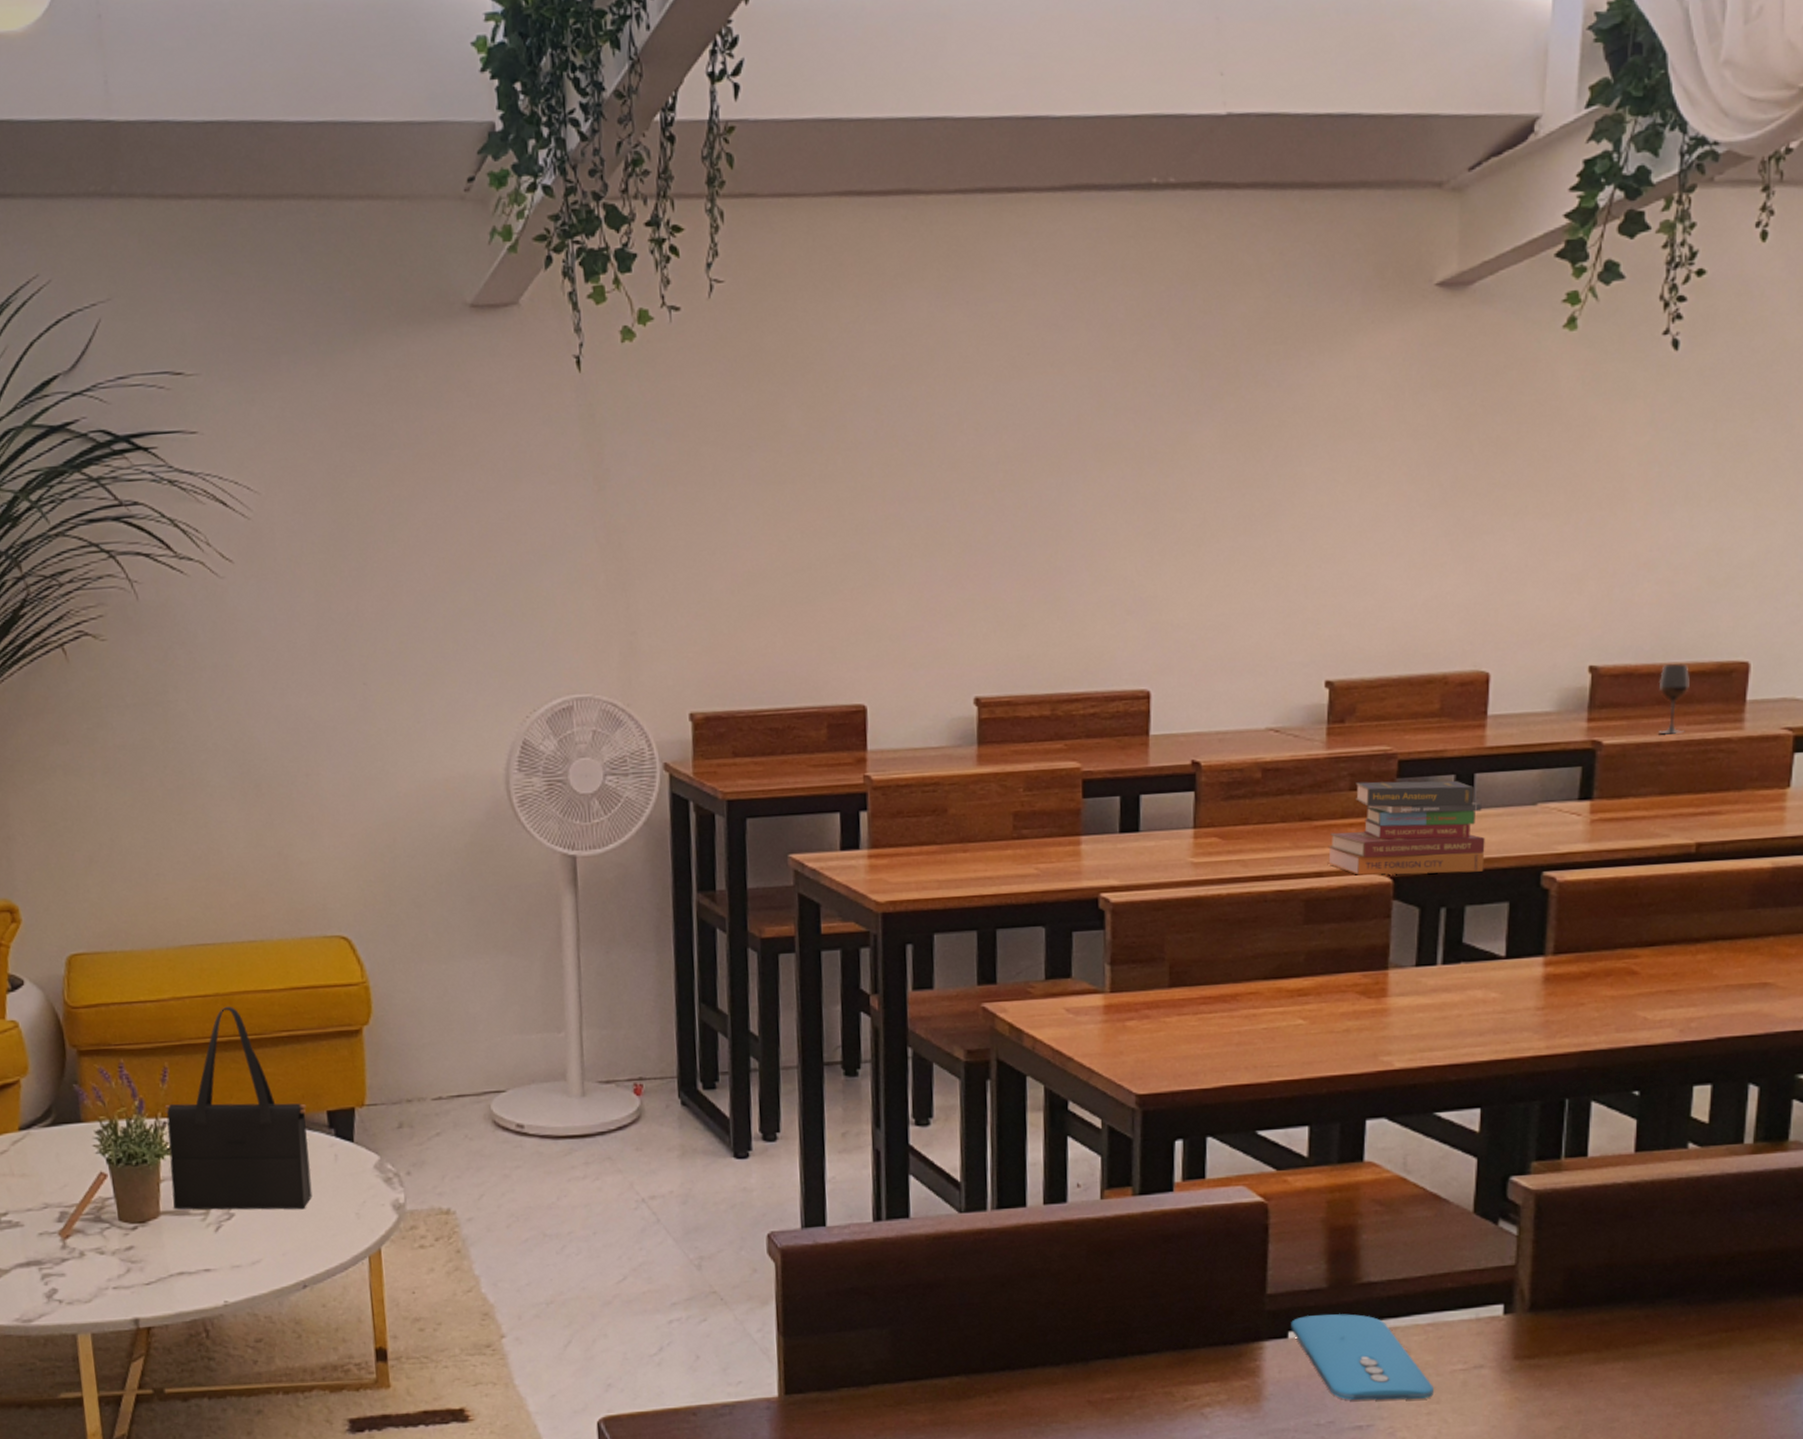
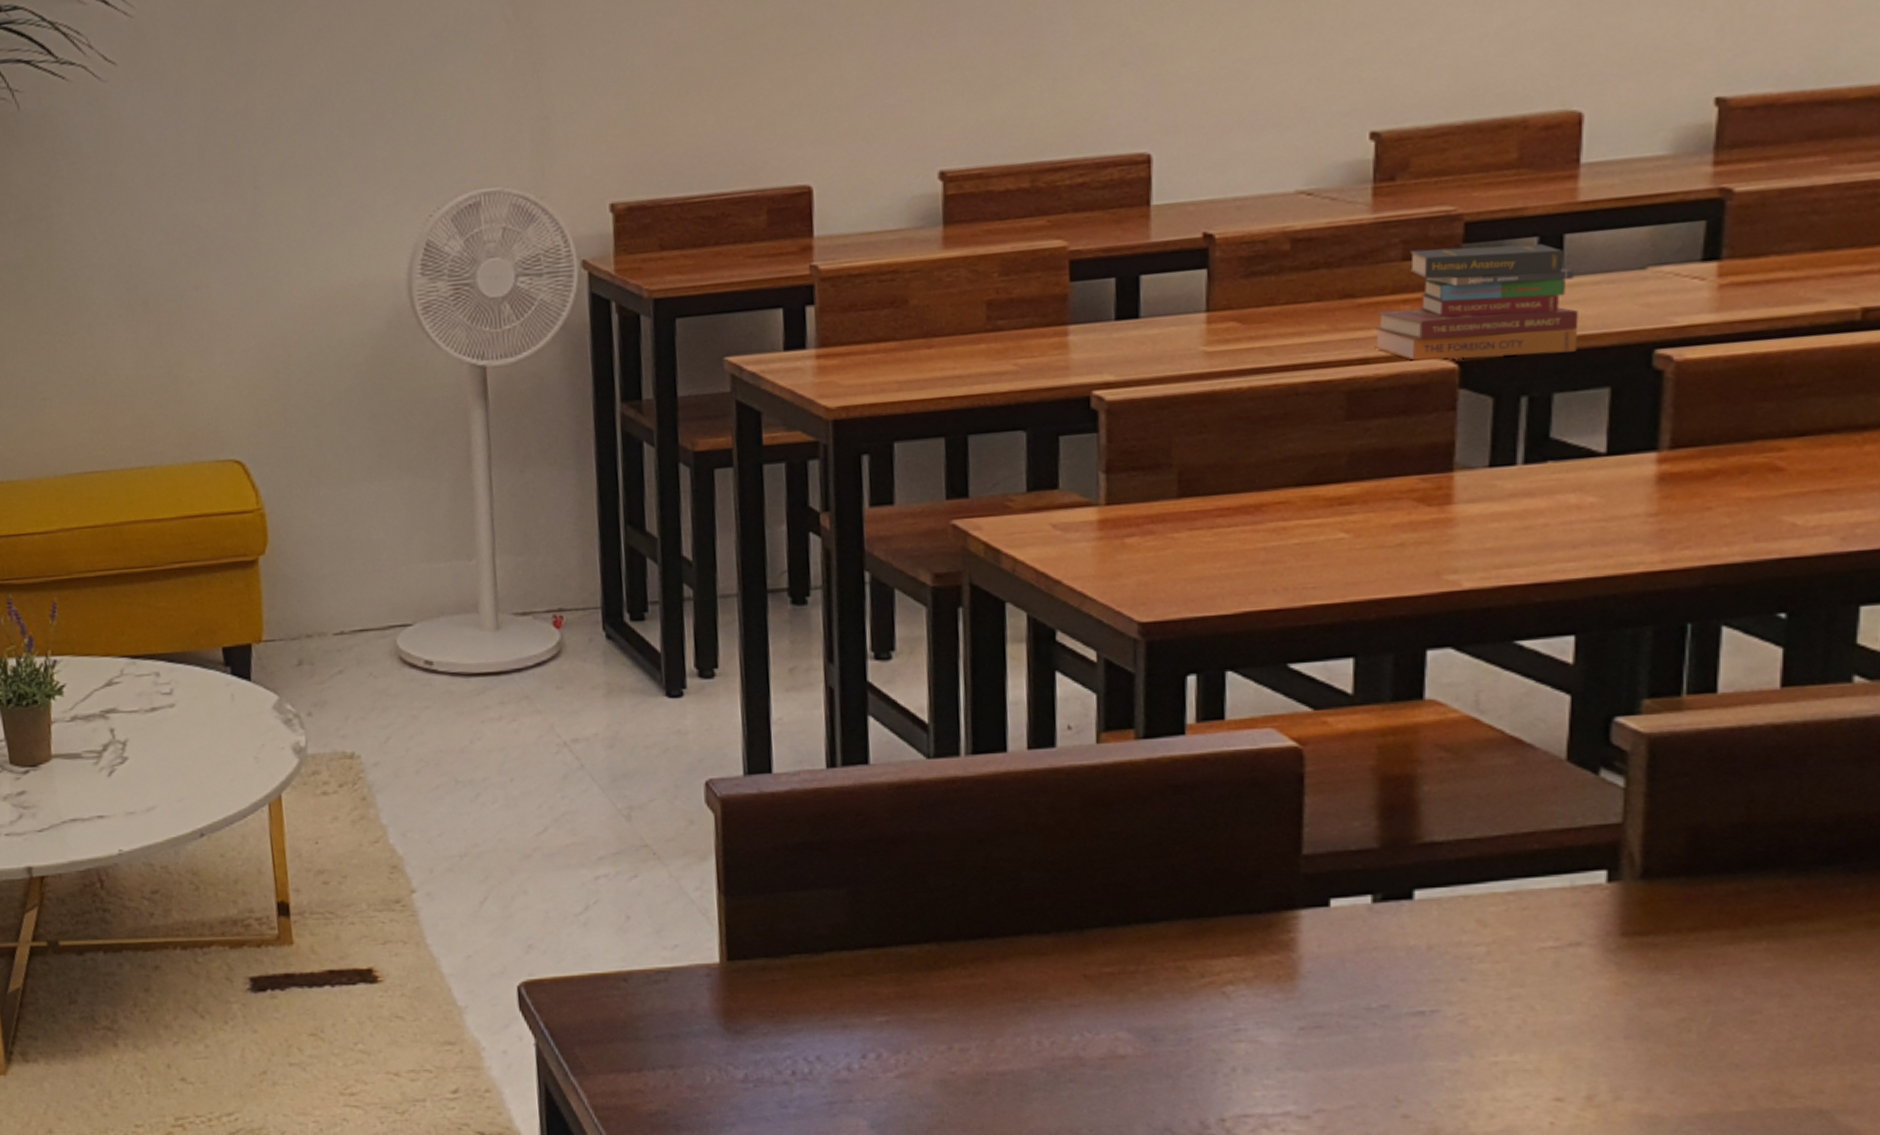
tote bag: present [164,1006,313,1210] -> none [54,537,209,753]
phone: present [1291,1314,1433,1401] -> none [1333,879,1516,982]
wine glass: present [1658,664,1689,736] -> none [1809,88,1852,178]

